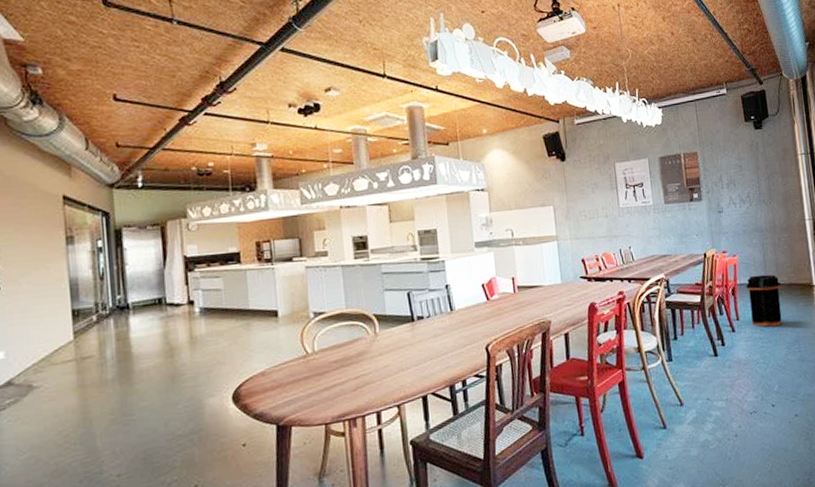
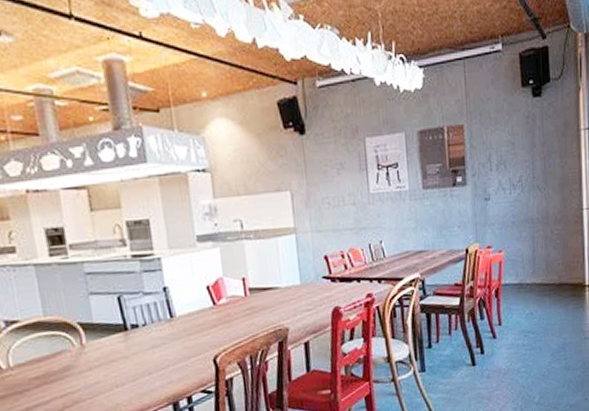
trash can: present [746,274,782,327] -> none [511,273,551,333]

